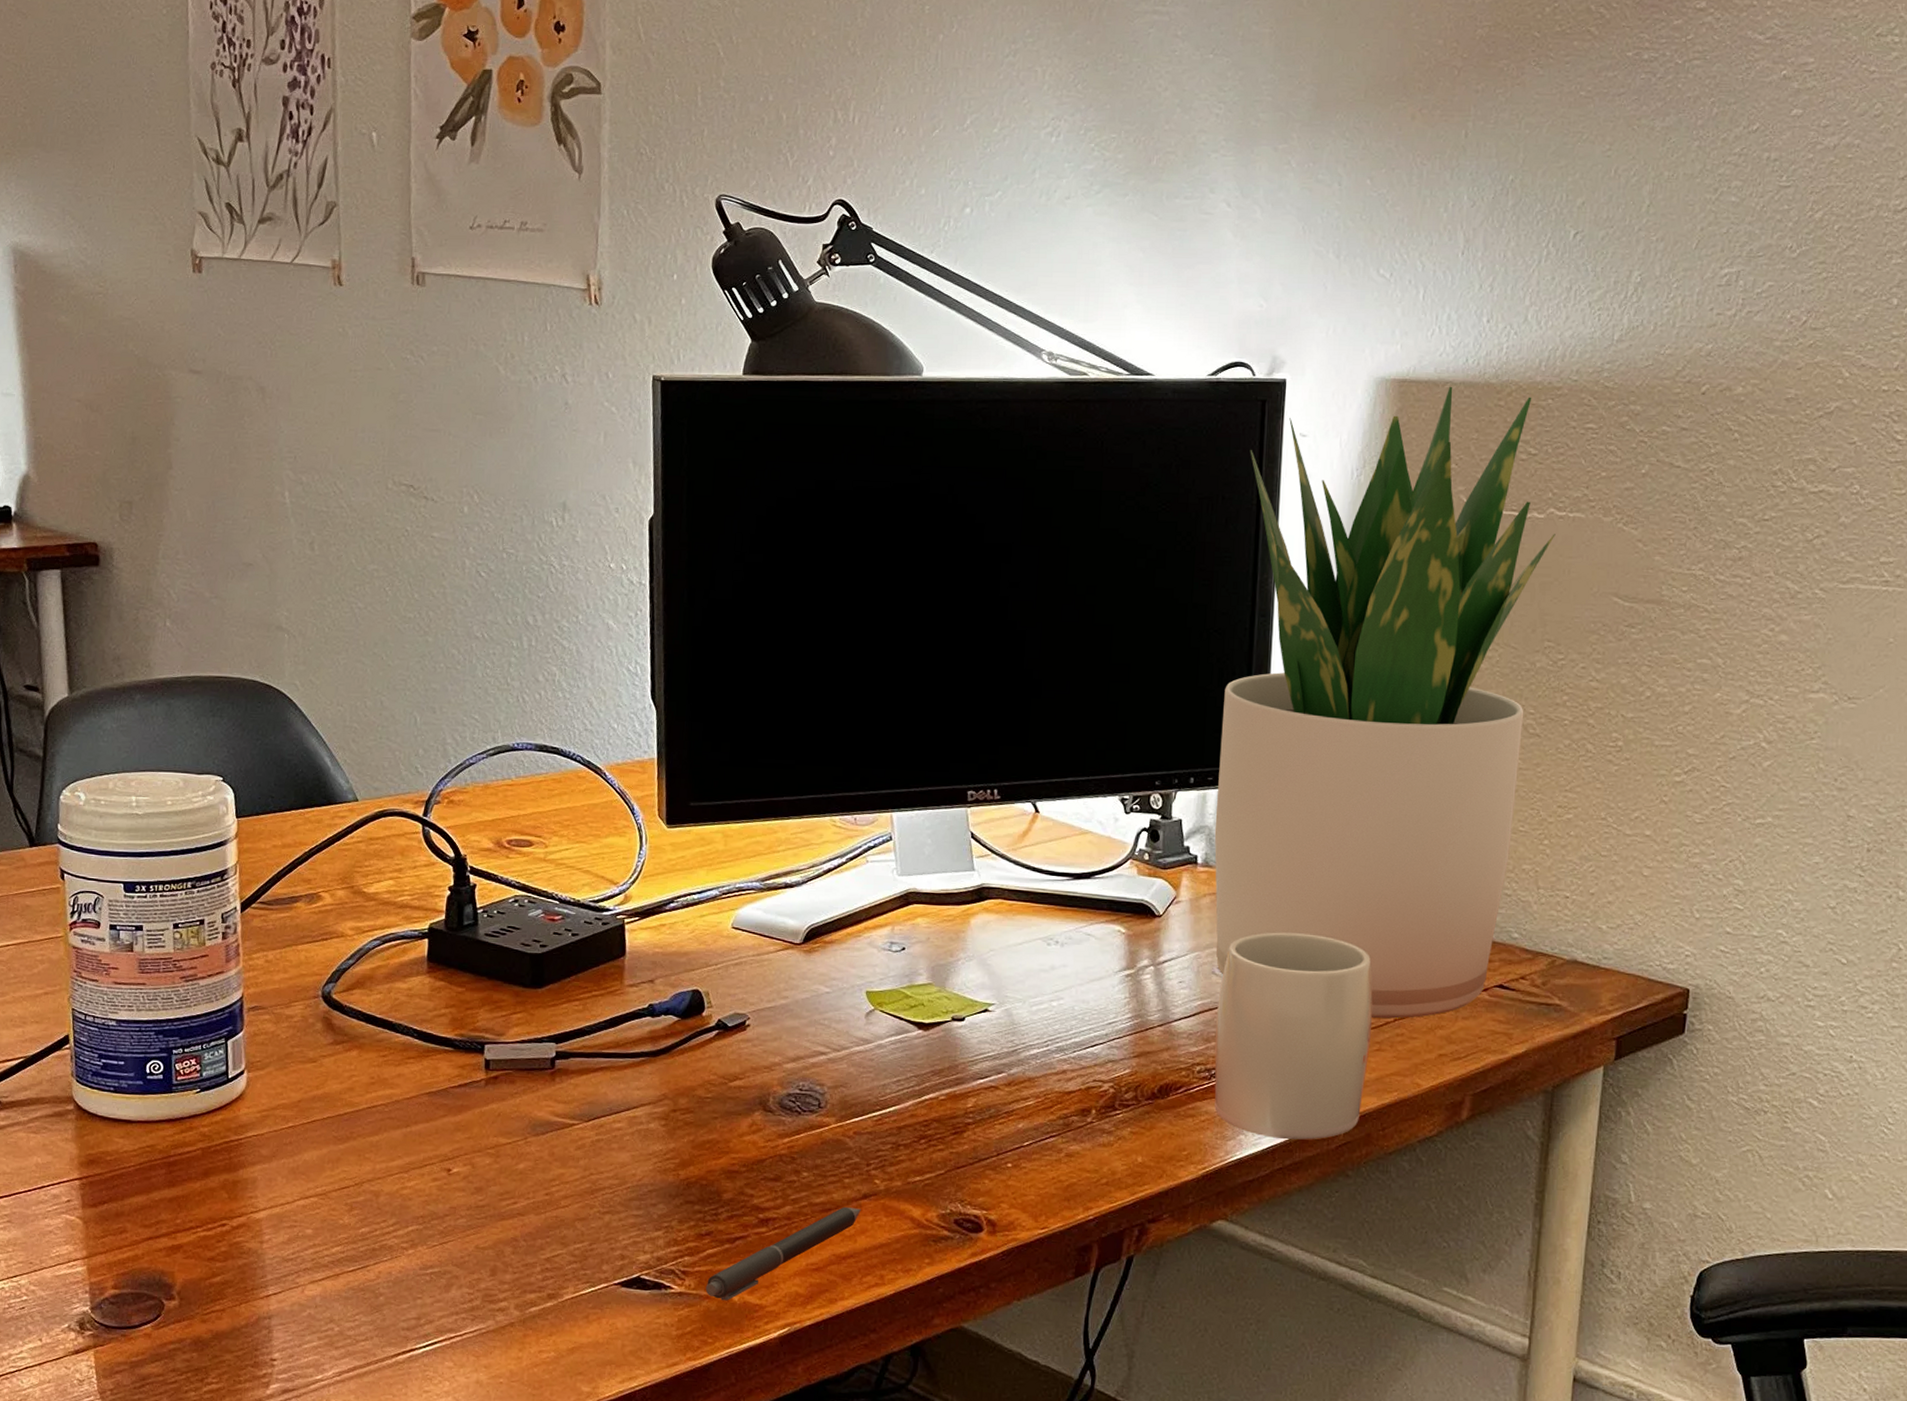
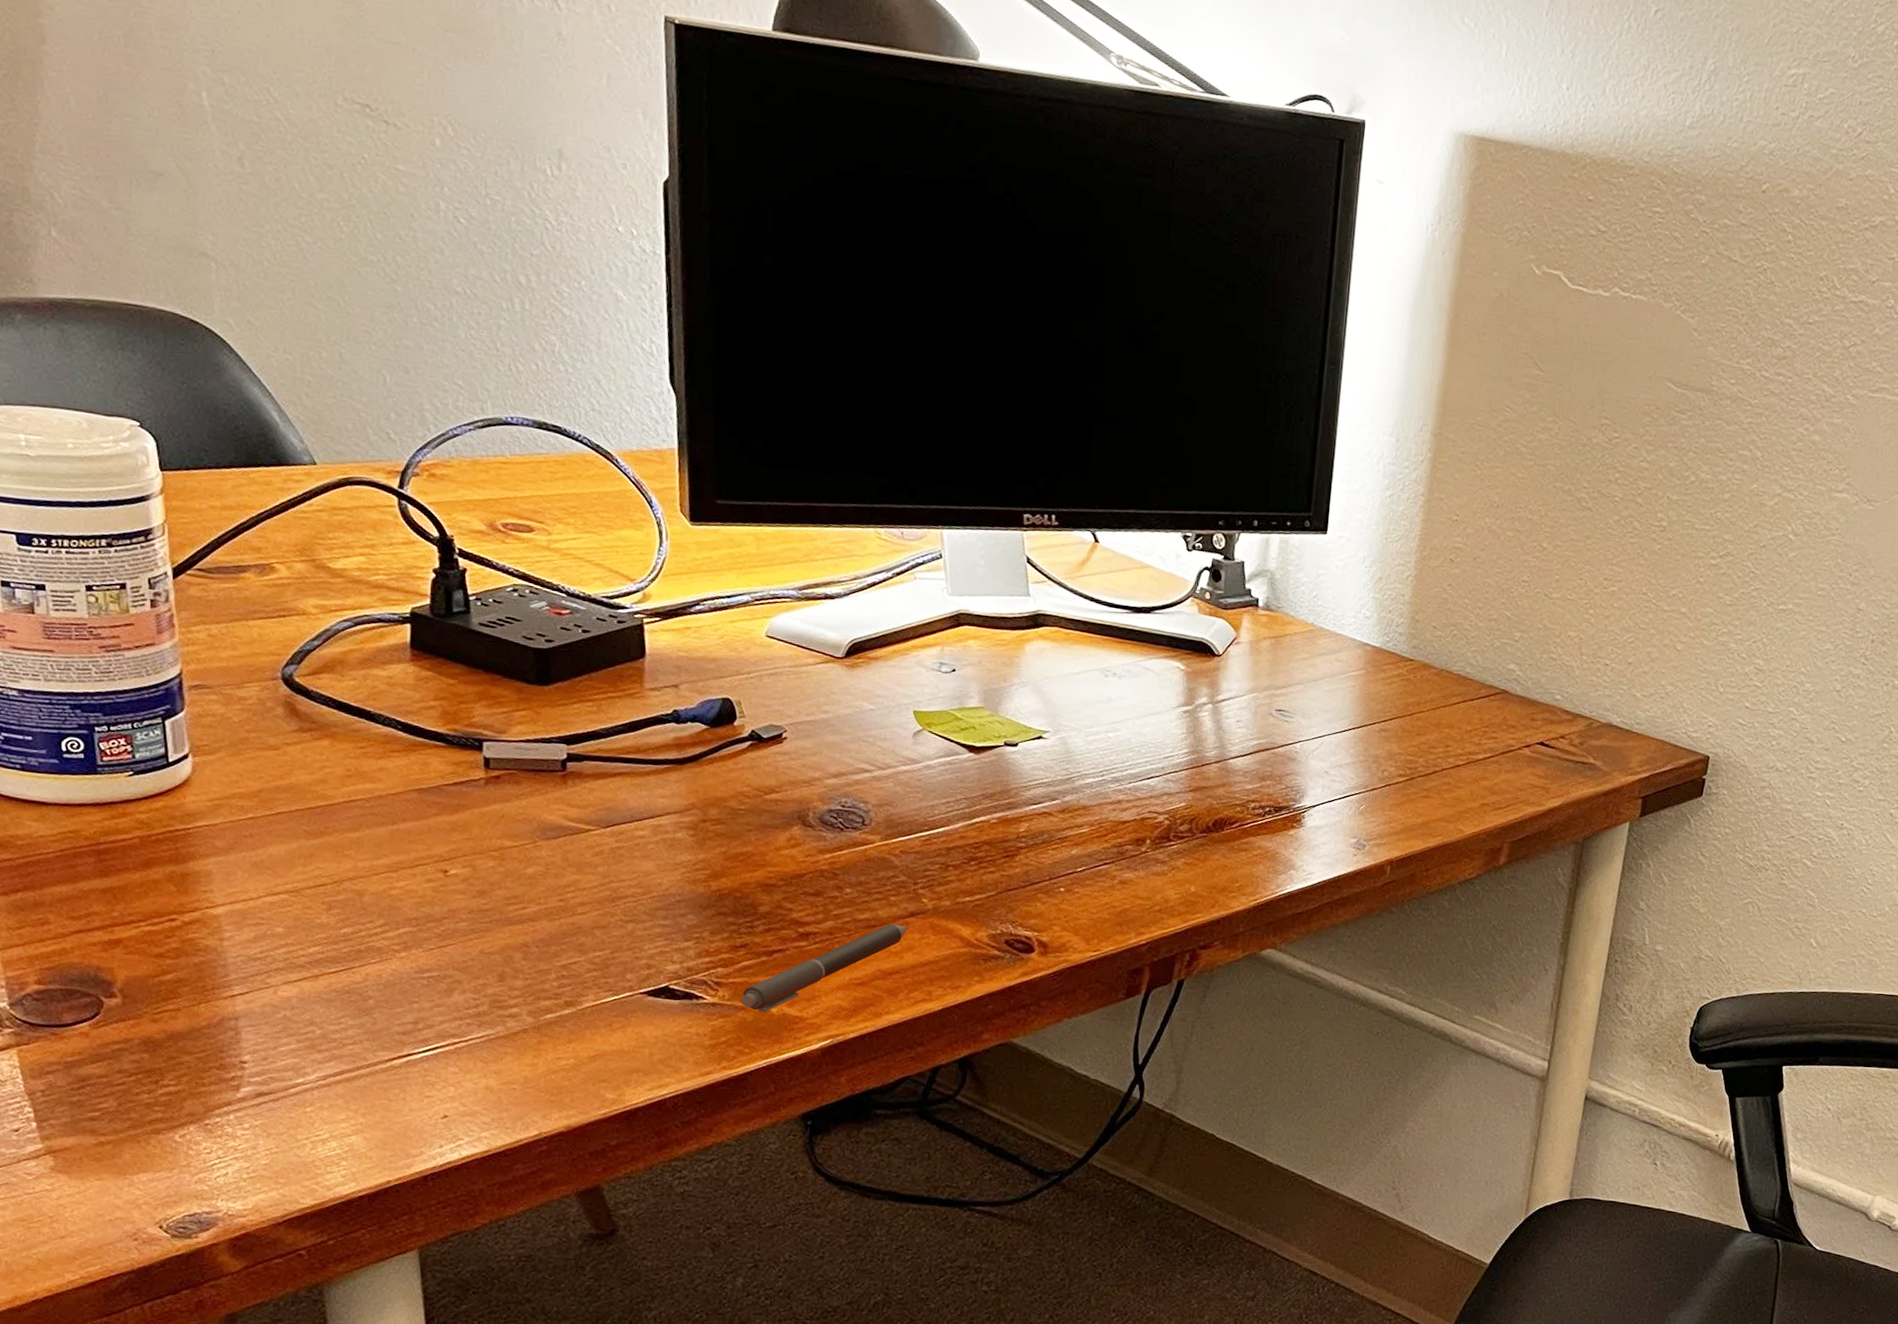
planter: present [1214,386,1555,1019] -> none [1273,150,1618,769]
mug: present [1214,932,1373,1140] -> none [1267,678,1423,878]

